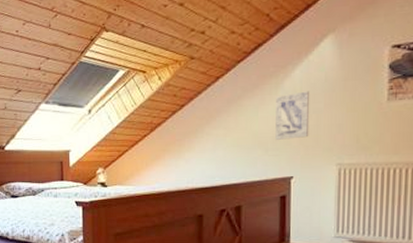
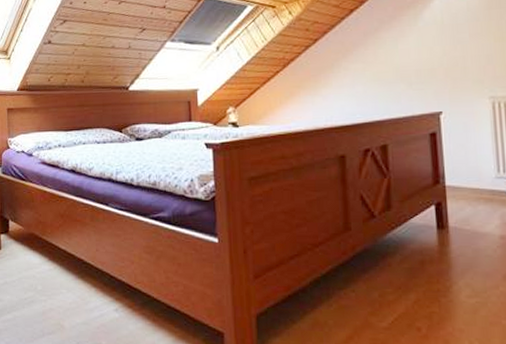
wall art: present [275,91,310,140] -> none [416,21,456,73]

